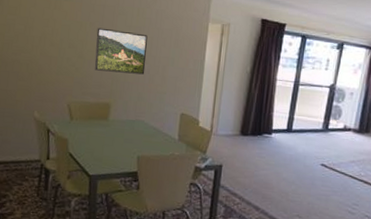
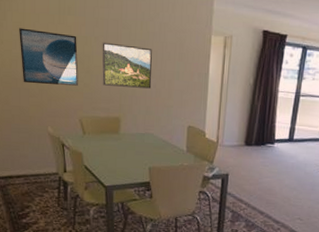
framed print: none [13,12,72,70] -> present [19,28,78,86]

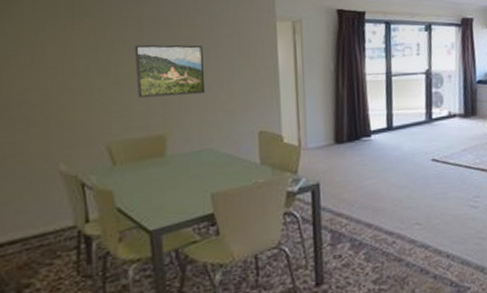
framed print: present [19,28,78,86] -> none [14,40,103,110]

